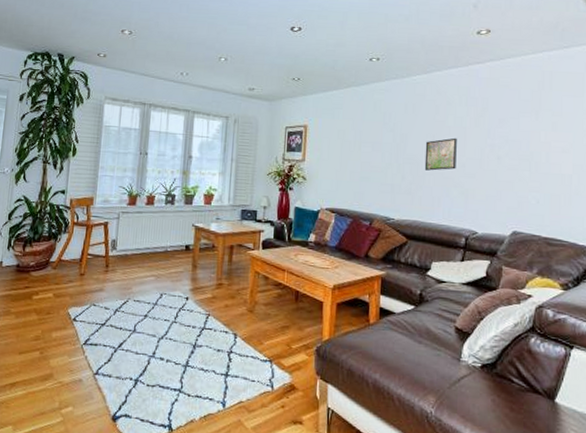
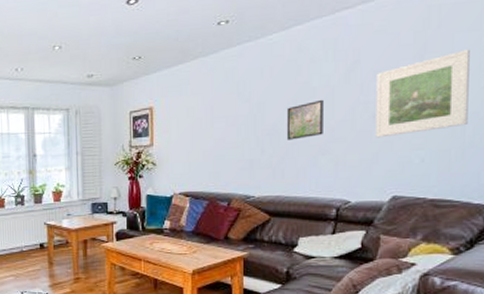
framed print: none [500,111,575,178] -> present [376,49,470,138]

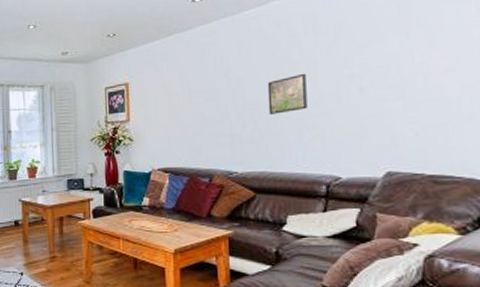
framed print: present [376,49,470,138] -> none [360,21,463,112]

